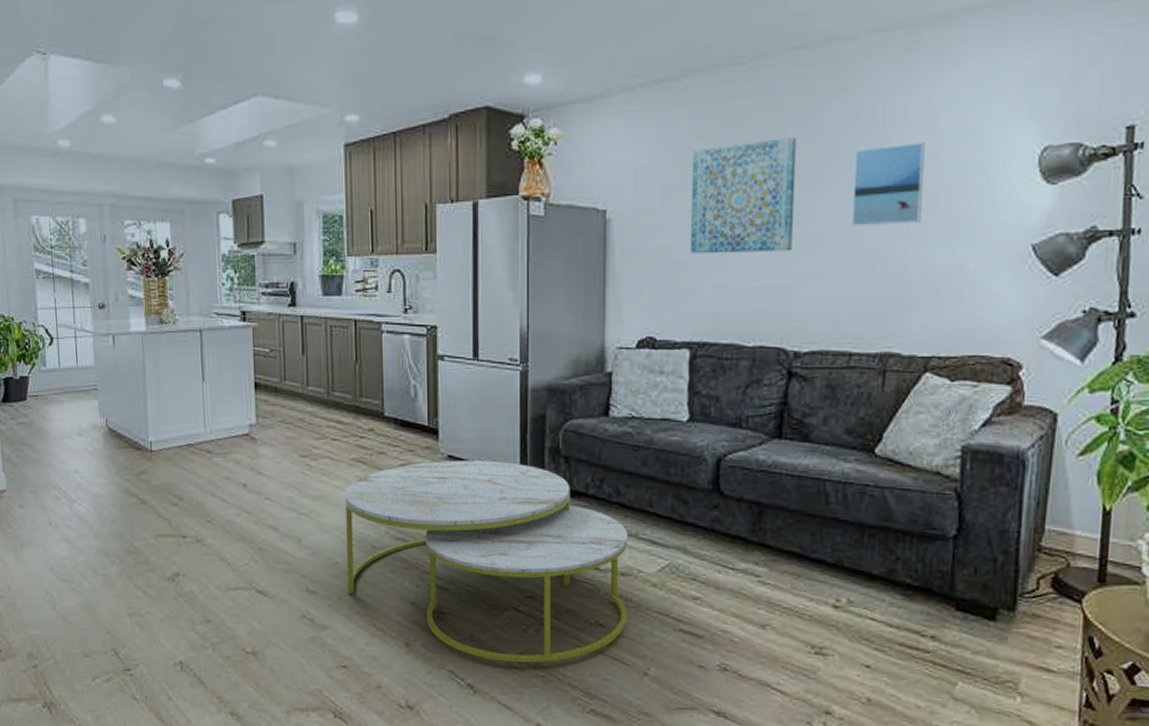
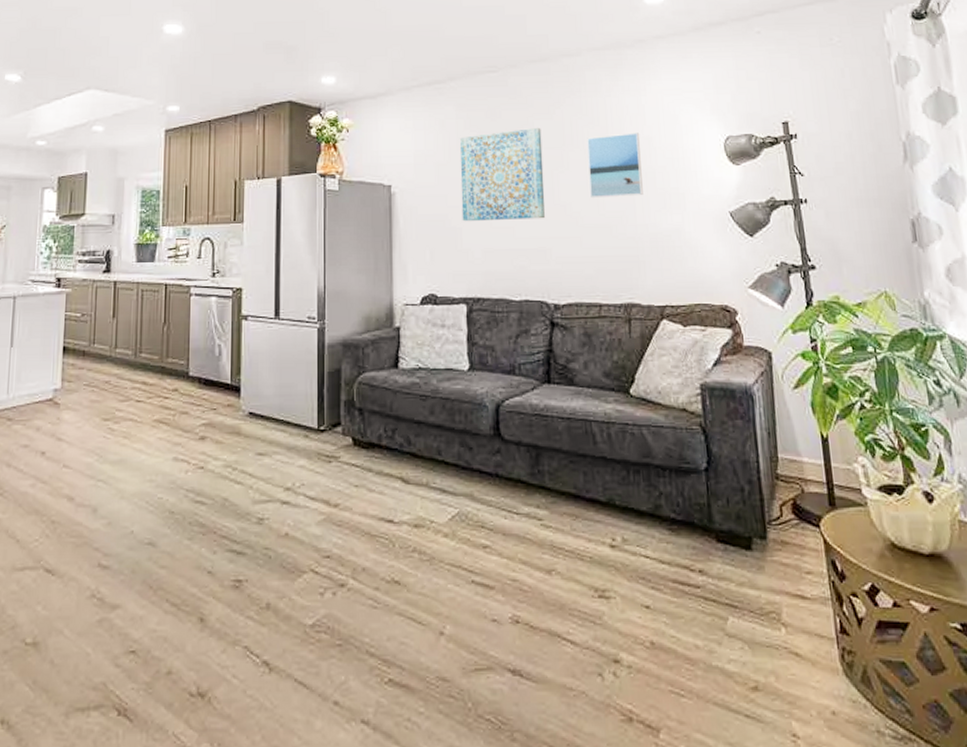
coffee table: present [344,460,629,663] -> none [141,416,421,631]

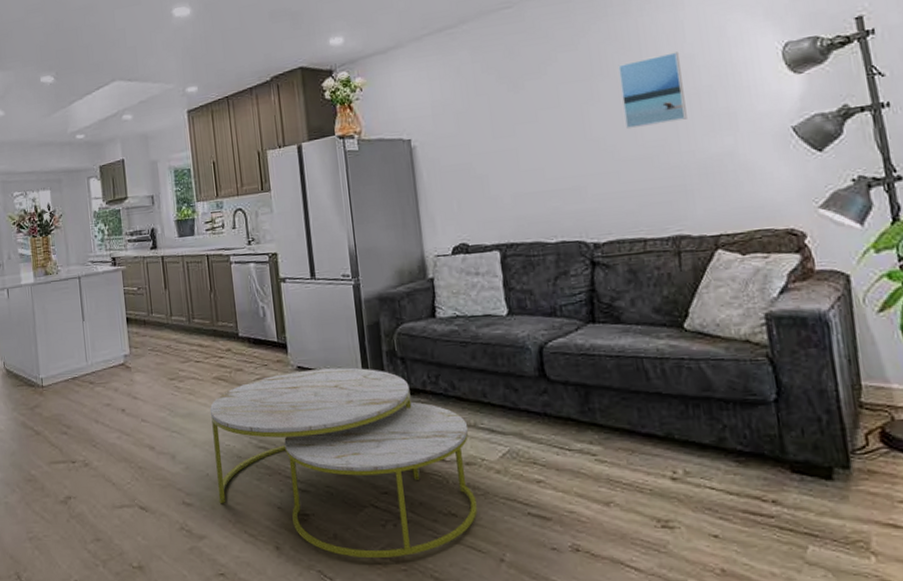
coffee table: none [141,416,421,631] -> present [209,367,478,557]
wall art: present [460,128,545,222] -> none [478,61,577,168]

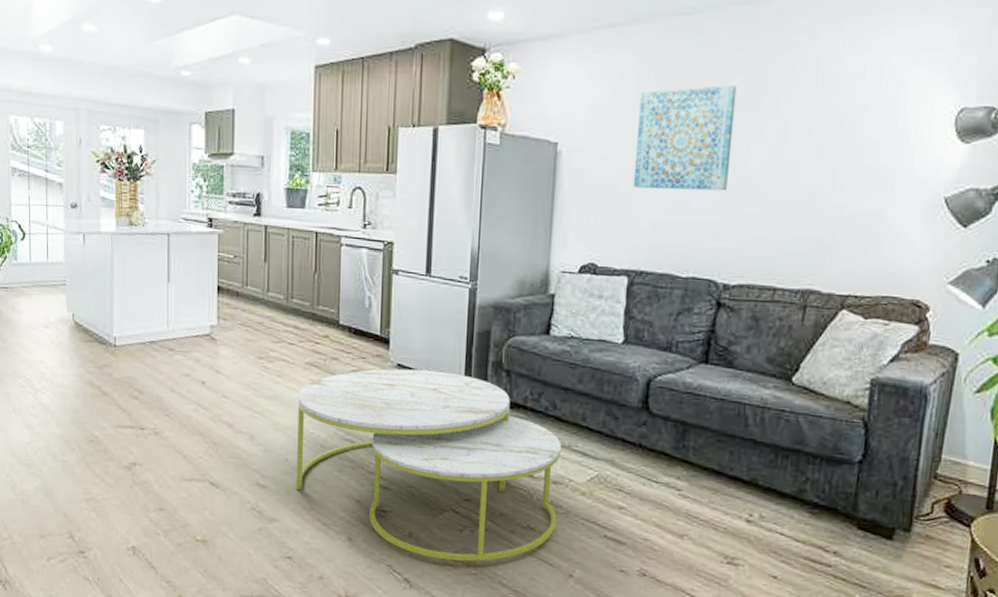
wall art: none [478,61,577,168] -> present [633,85,737,191]
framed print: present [618,52,687,130] -> none [783,97,853,172]

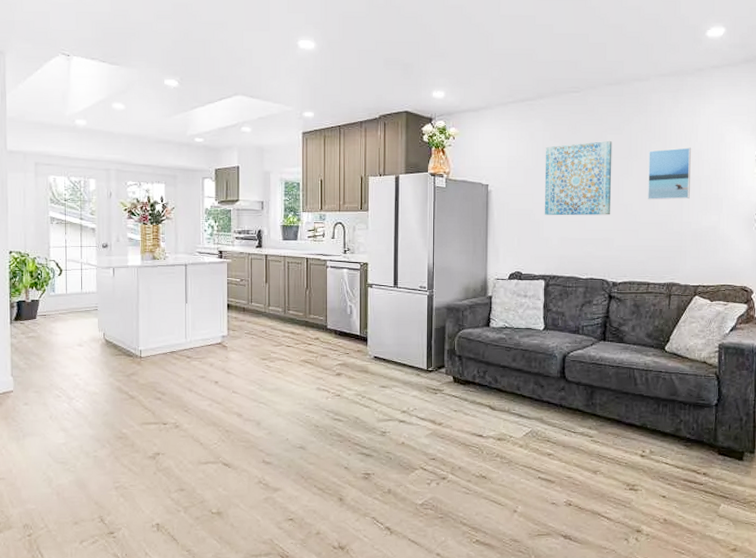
coffee table: present [295,368,562,561] -> none [295,360,503,508]
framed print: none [783,97,853,172] -> present [648,147,691,200]

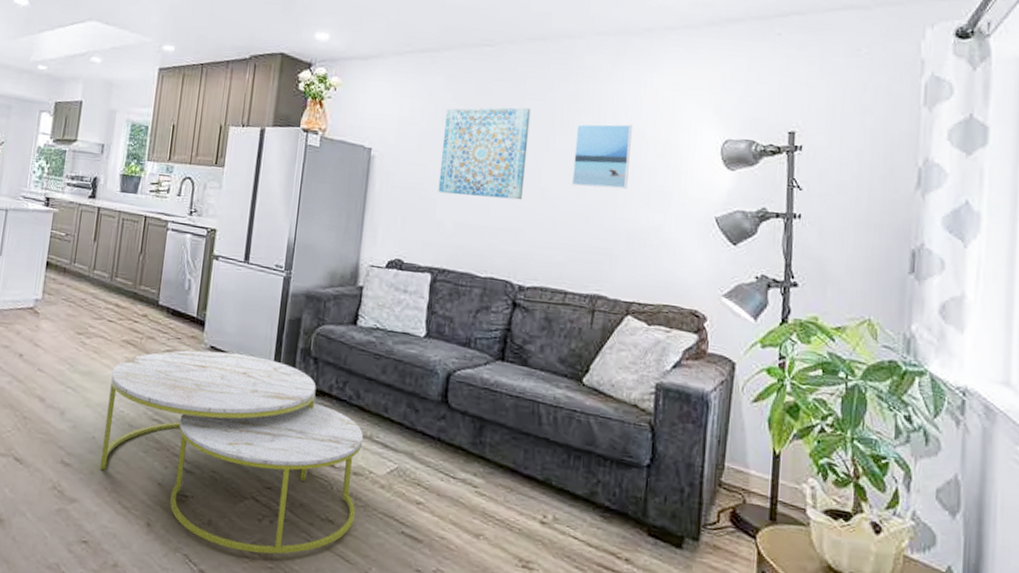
coffee table: none [295,360,503,508] -> present [99,350,364,554]

